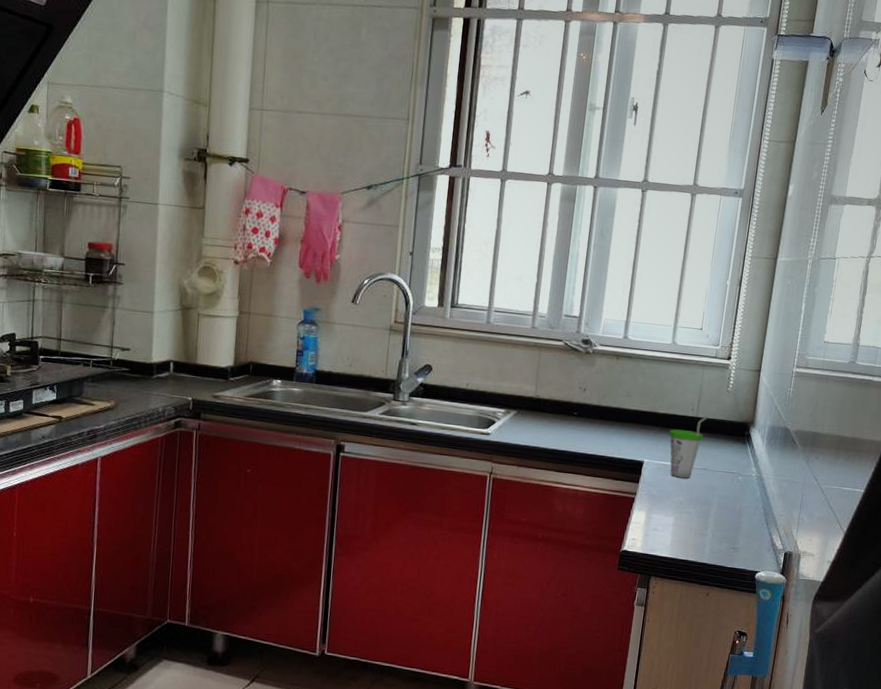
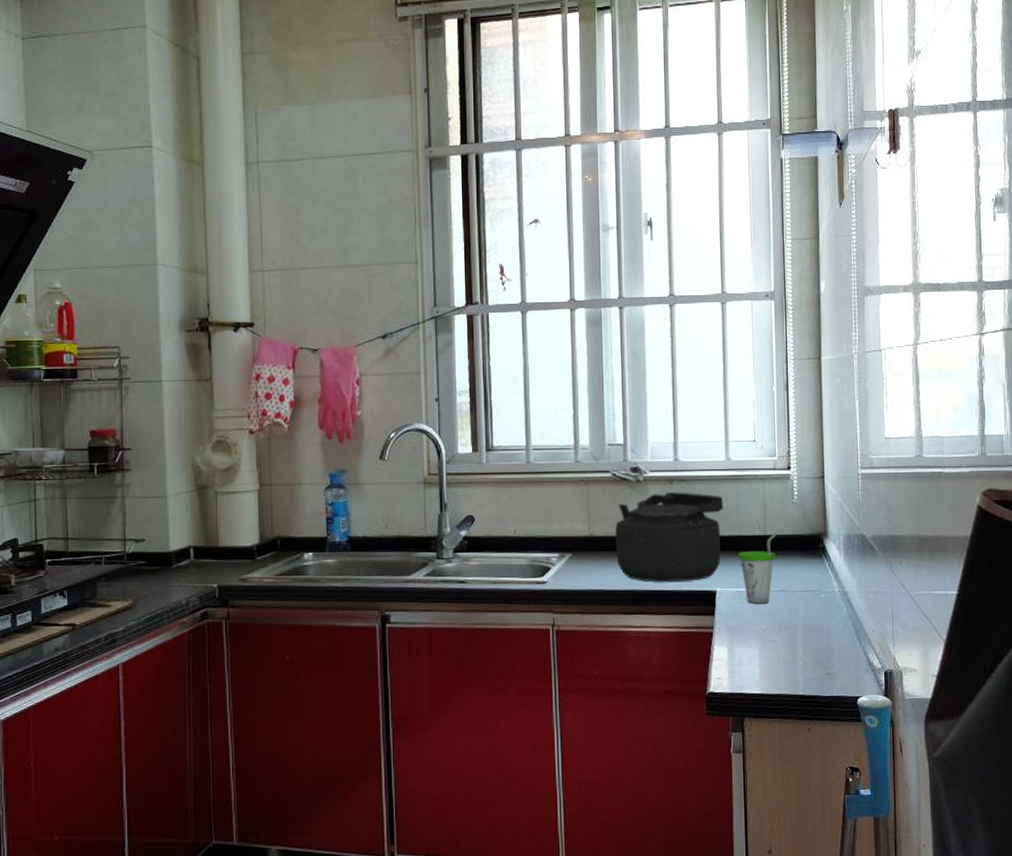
kettle: none [557,366,663,450] -> present [615,492,724,582]

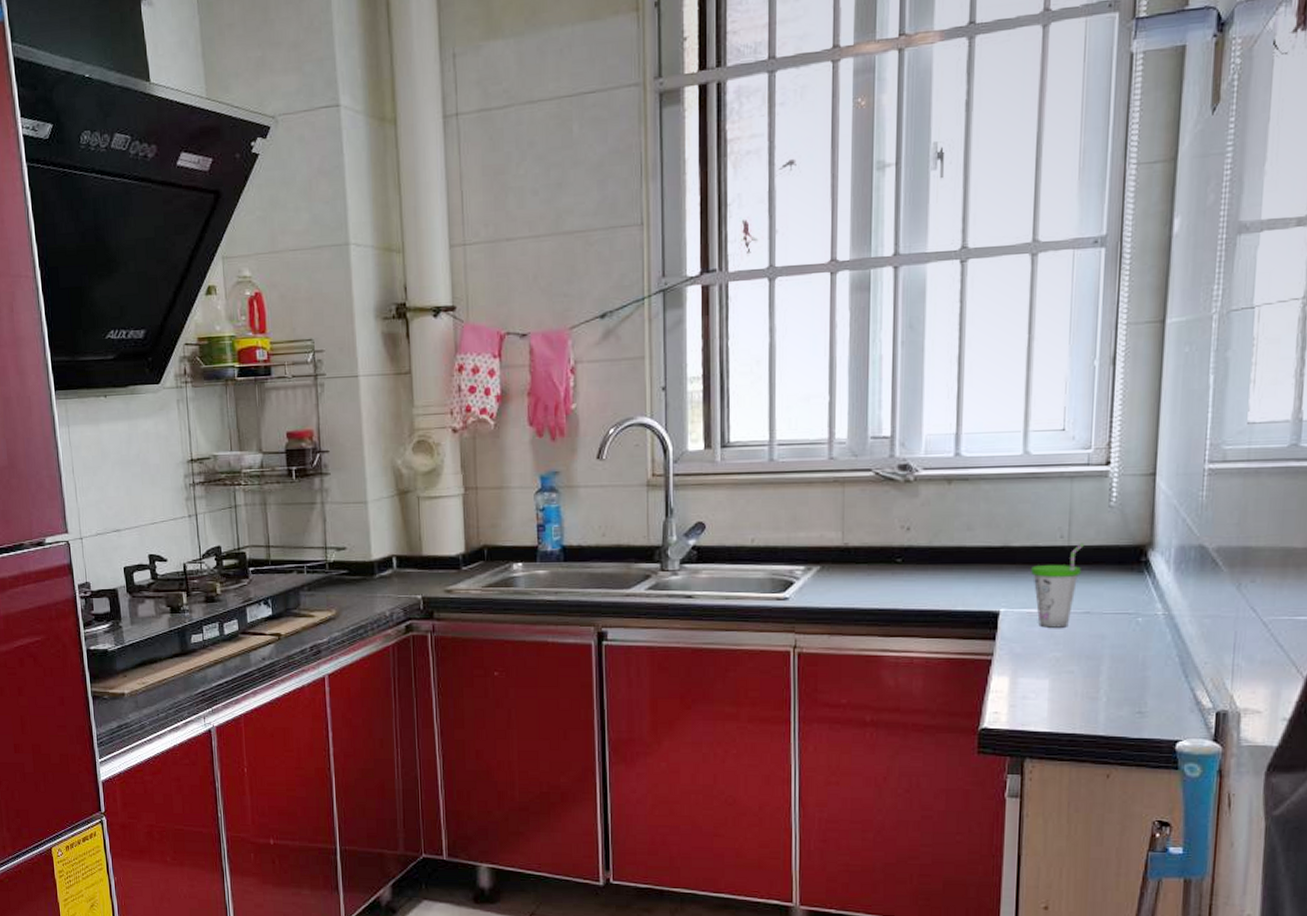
kettle: present [615,492,724,582] -> none [875,494,1017,600]

